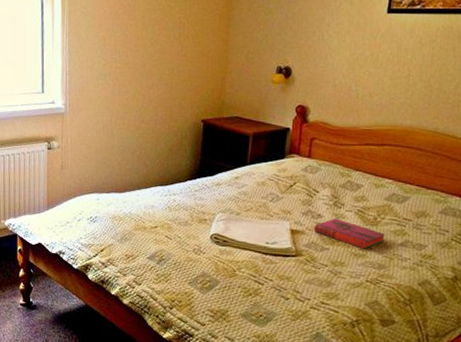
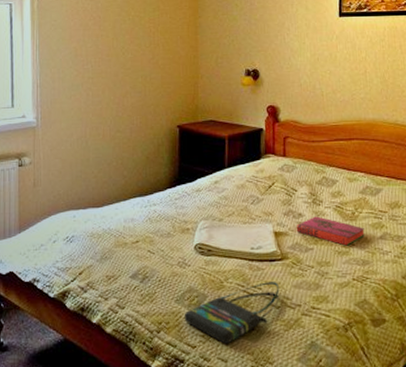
tote bag: none [196,275,291,326] -> present [184,282,280,344]

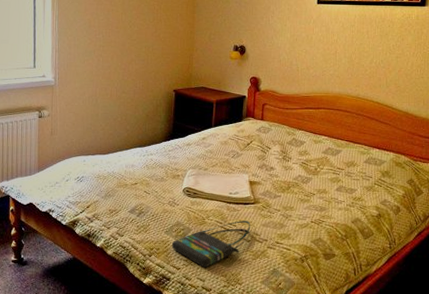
hardback book: present [296,216,365,246] -> none [268,170,324,195]

